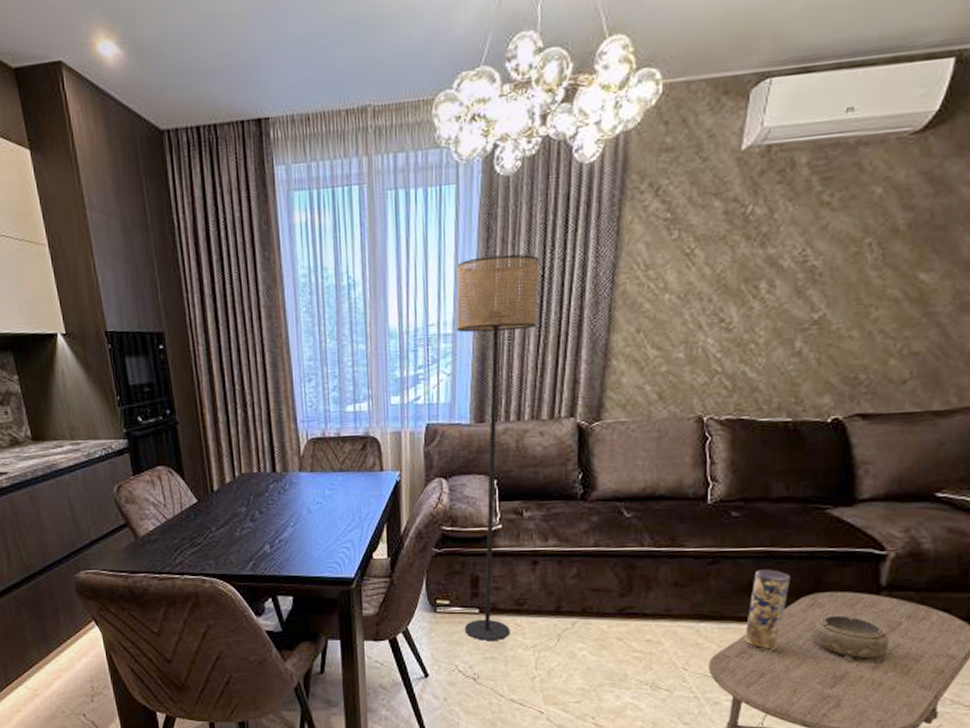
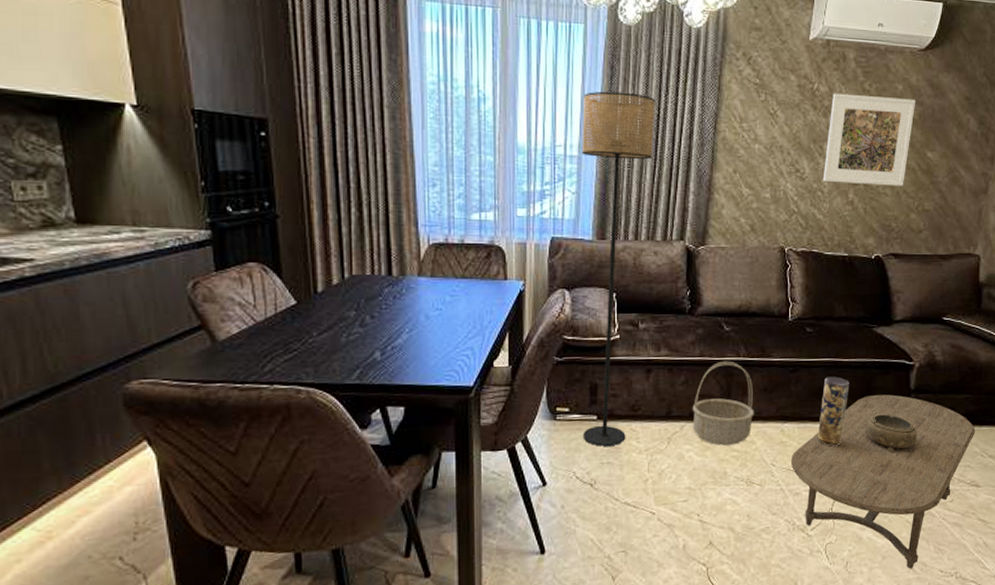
basket: none [585,551,661,645] -> present [692,361,754,446]
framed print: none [757,203,904,331] -> present [823,93,916,186]

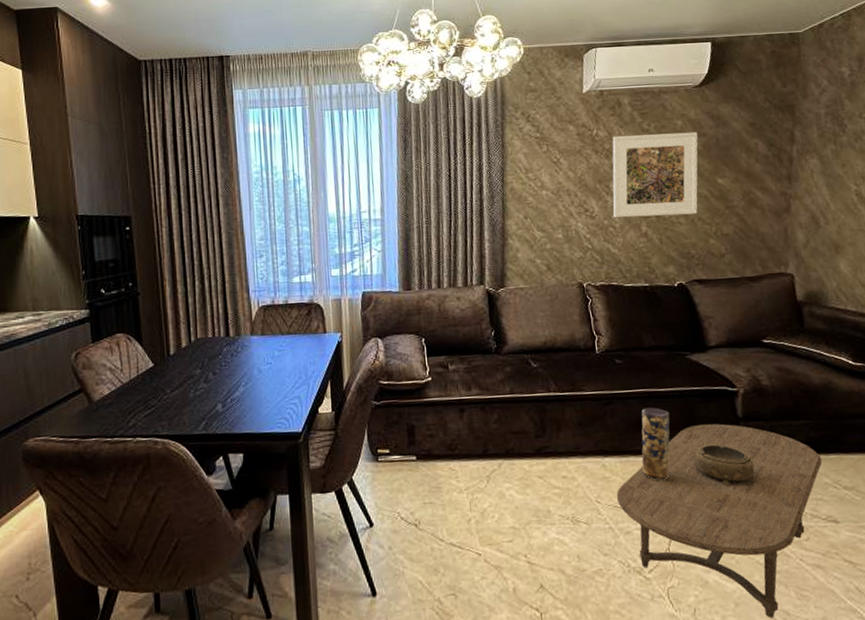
floor lamp: present [581,91,655,446] -> none [382,159,448,486]
basket: present [692,361,754,446] -> none [508,396,572,483]

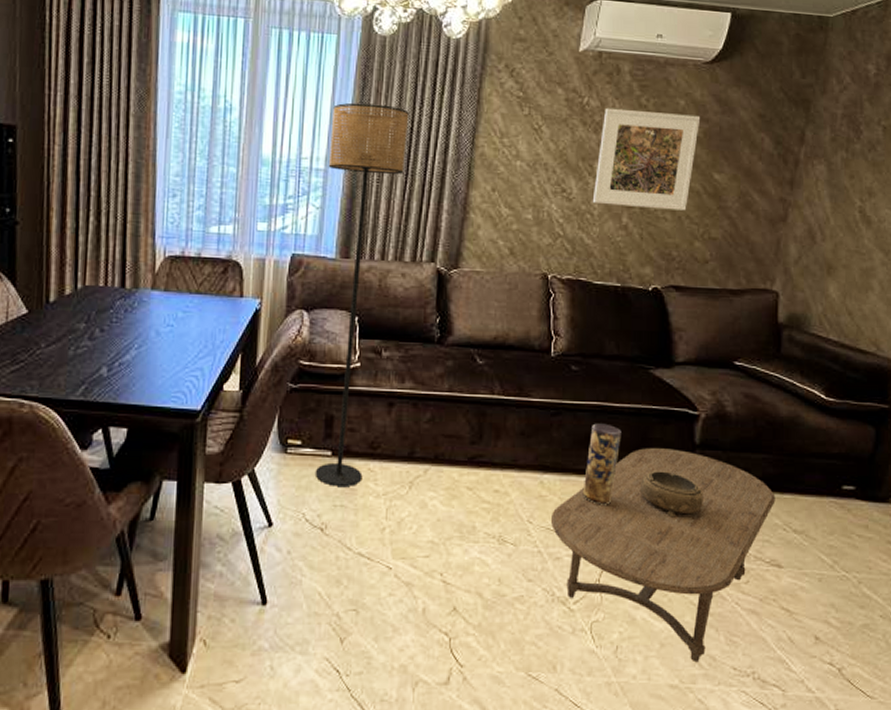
floor lamp: none [382,159,448,486] -> present [315,102,409,486]

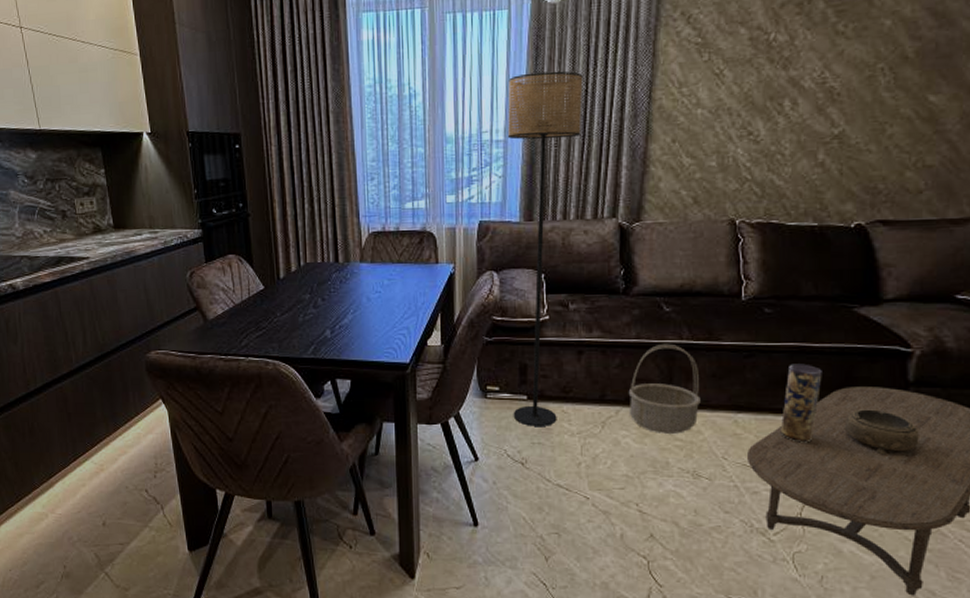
basket: none [438,398,509,495] -> present [628,343,701,434]
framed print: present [592,107,701,211] -> none [783,34,912,143]

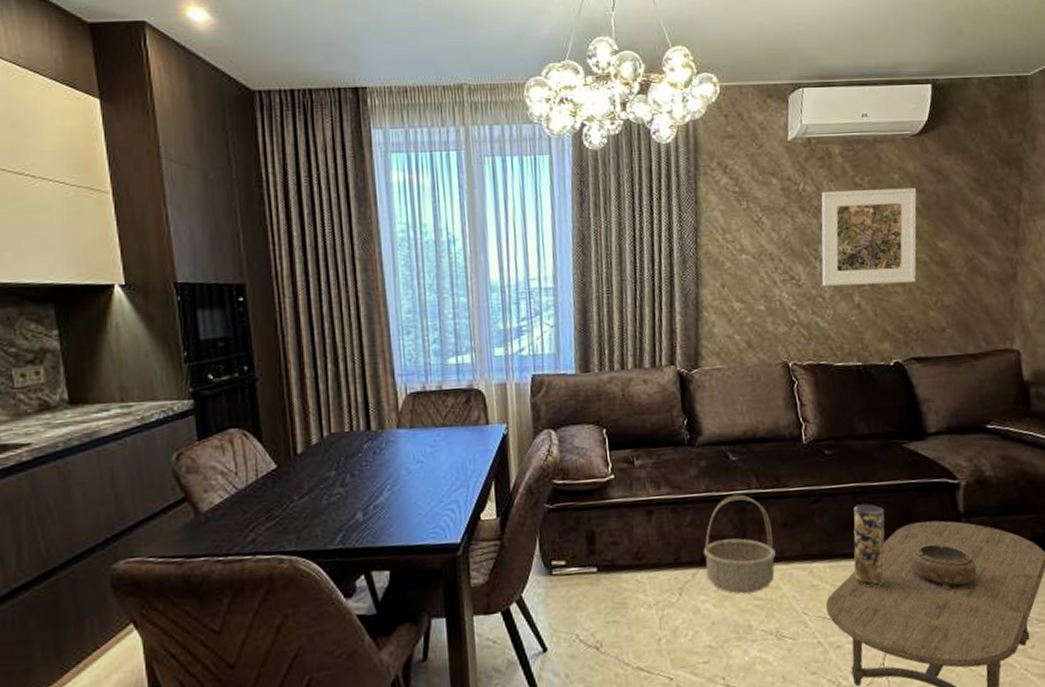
floor lamp: present [507,71,583,426] -> none [554,217,633,603]
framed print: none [783,34,912,143] -> present [821,187,917,287]

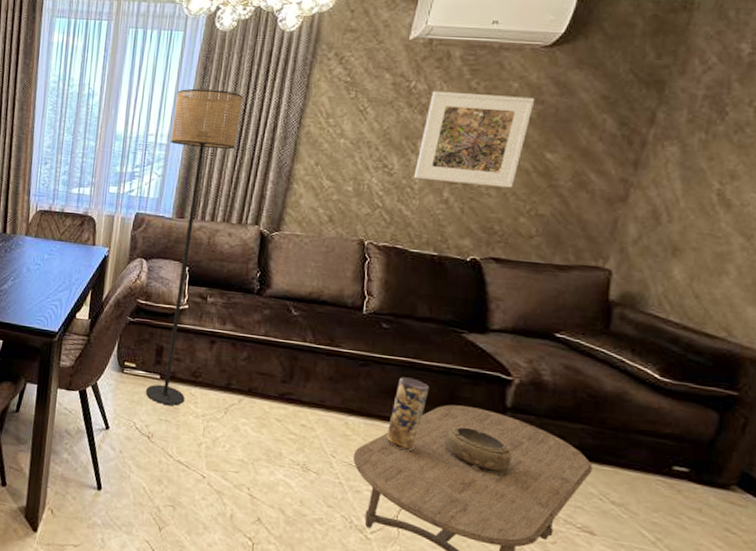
floor lamp: none [554,217,633,603] -> present [145,88,243,406]
basket: present [703,494,776,594] -> none [251,343,318,428]

